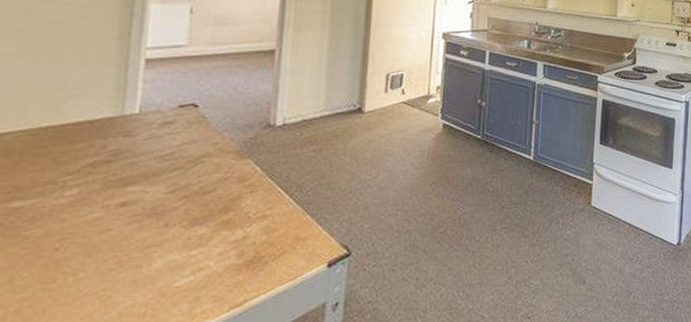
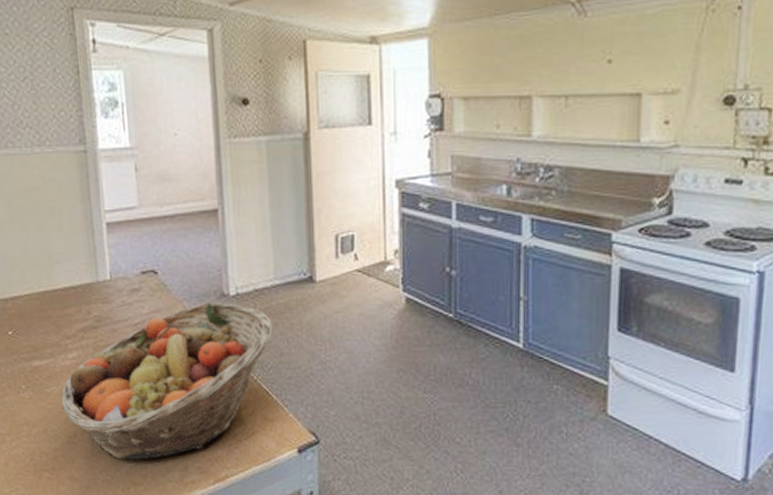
fruit basket: none [43,132,318,301] -> present [61,302,274,461]

